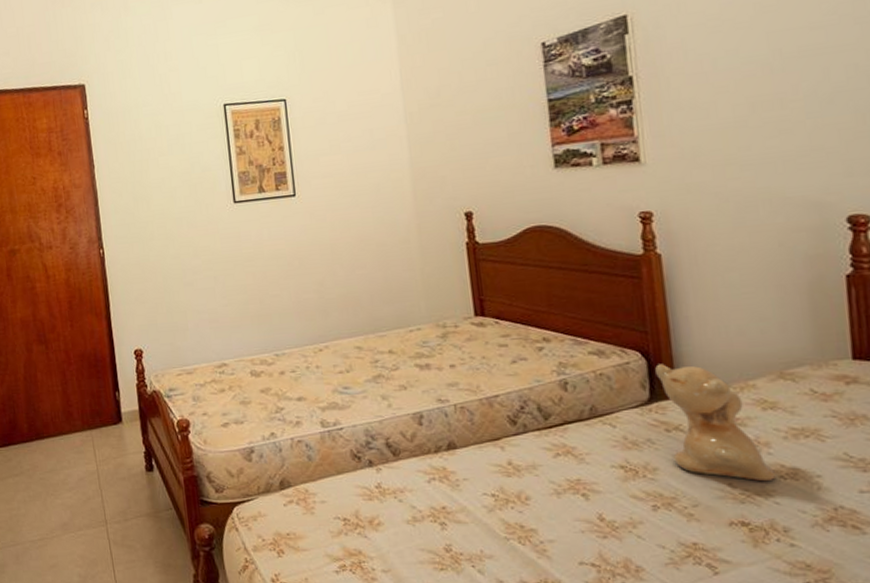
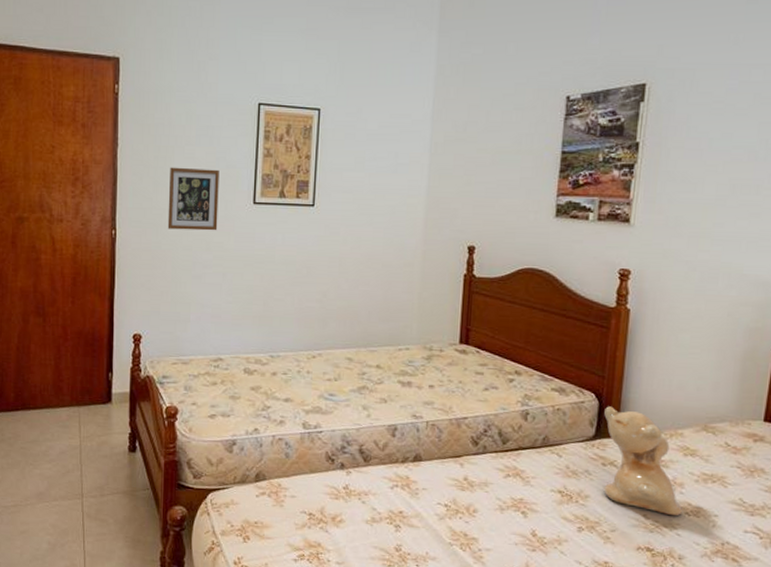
picture frame: none [147,175,202,241] -> present [167,167,219,231]

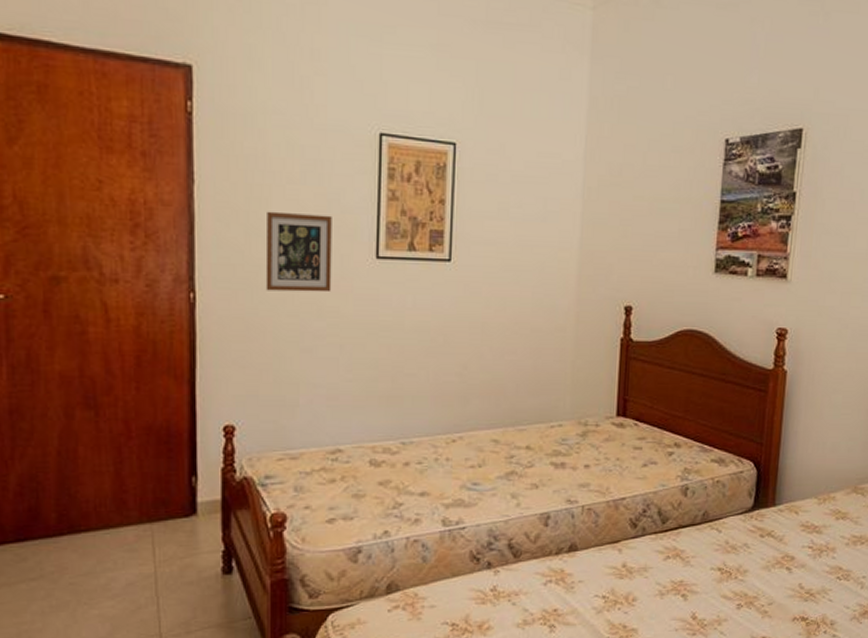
teddy bear: present [603,406,683,516] -> none [761,474,835,582]

